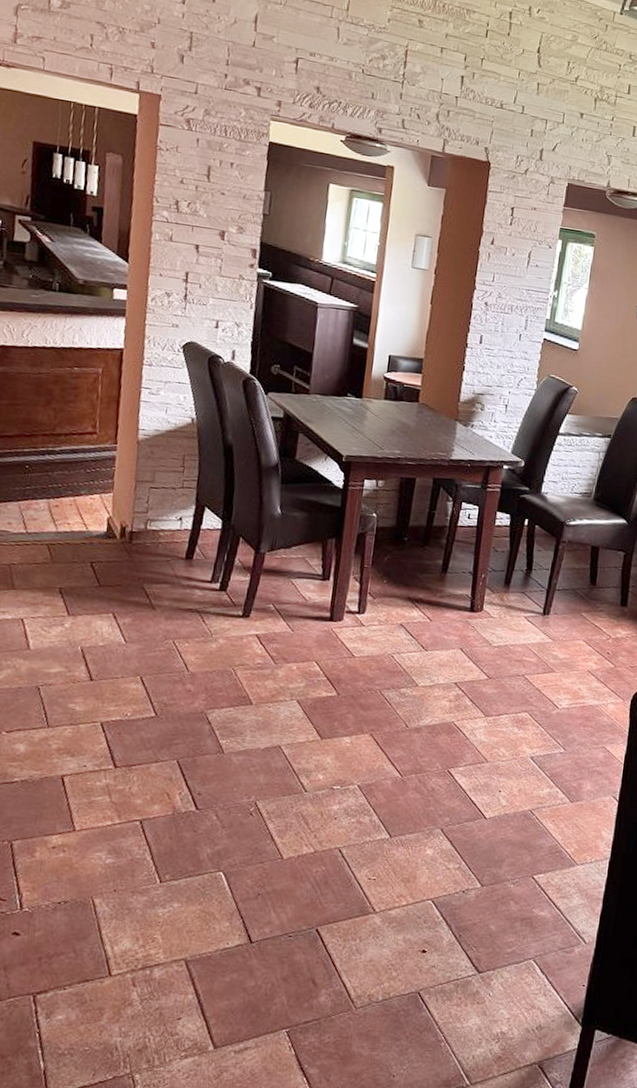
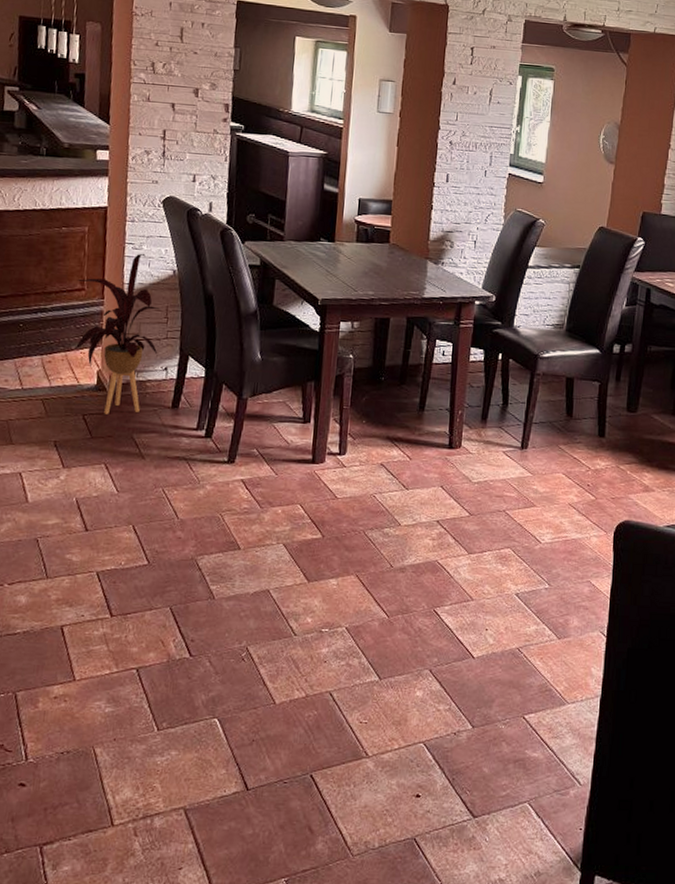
house plant: none [84,398,178,563] -> present [74,253,161,414]

